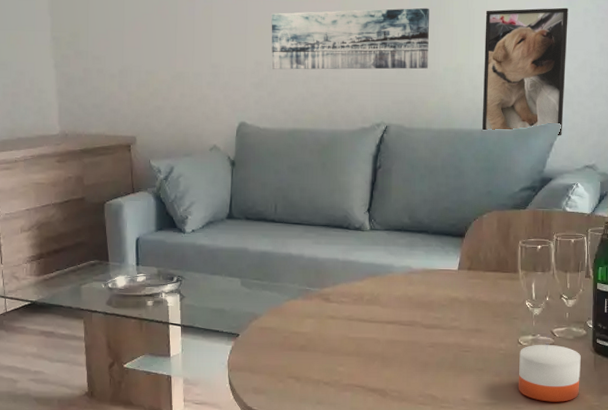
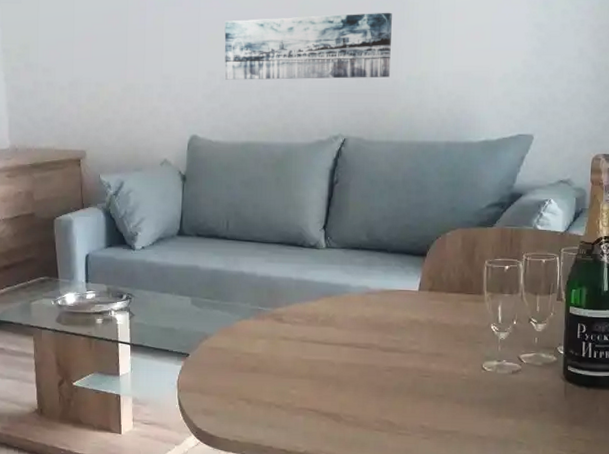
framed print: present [481,7,568,136] -> none [446,9,545,149]
candle: present [518,343,581,402] -> none [480,369,550,432]

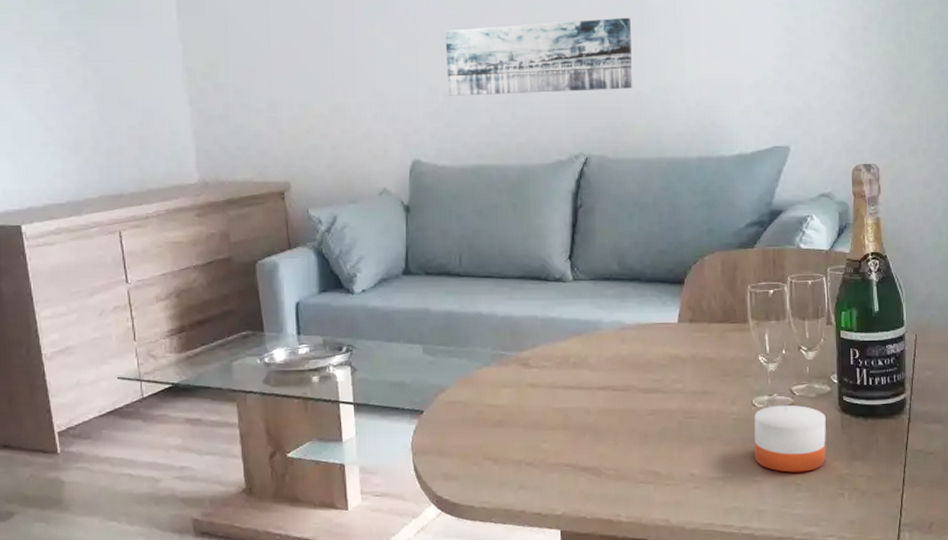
candle: none [480,369,550,432] -> present [754,403,826,473]

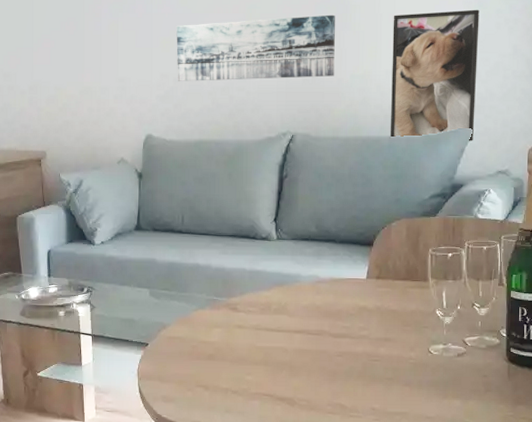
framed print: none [696,11,793,161] -> present [389,9,480,141]
candle: present [754,403,826,473] -> none [428,352,494,412]

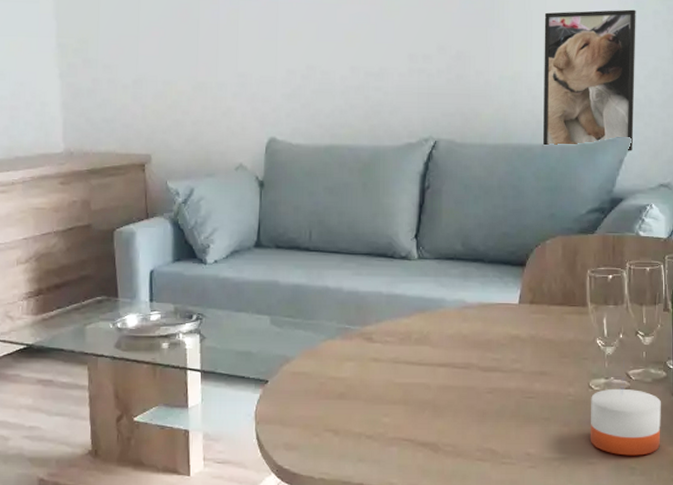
wall art: present [176,14,335,81] -> none [305,10,482,79]
candle: none [428,352,494,412] -> present [590,387,661,456]

